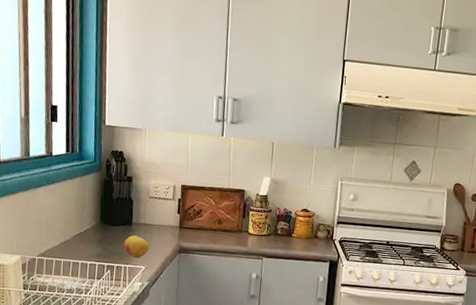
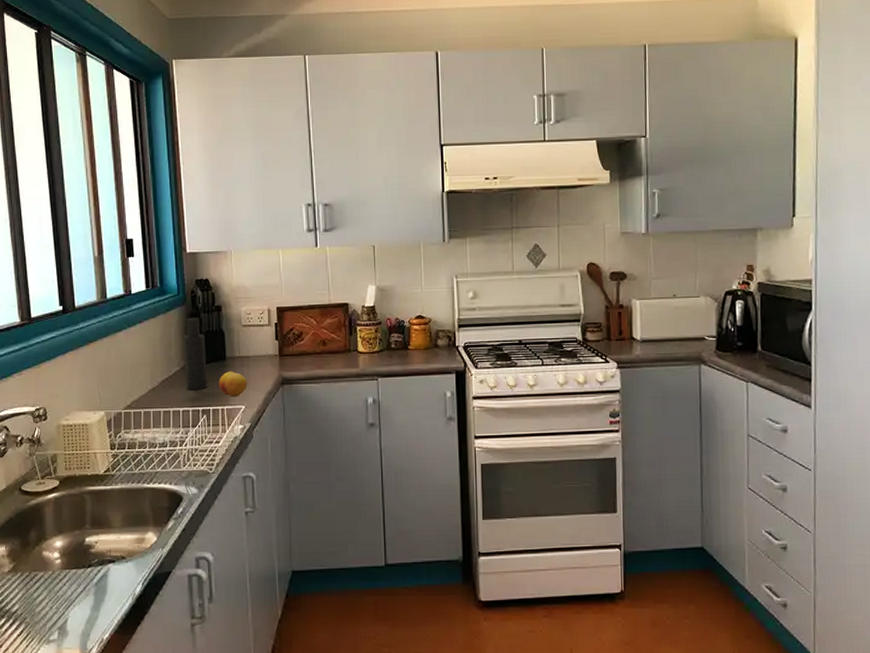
atomizer: none [95,183,116,248] -> present [183,317,208,391]

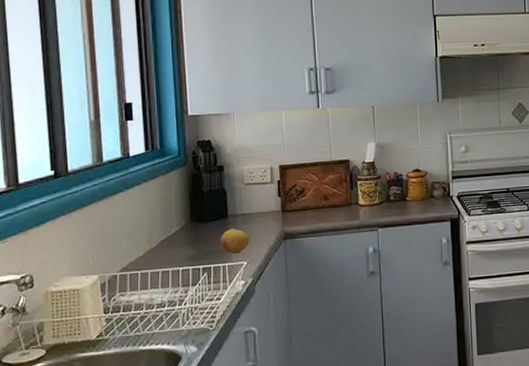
atomizer: present [183,317,208,391] -> none [183,177,209,250]

